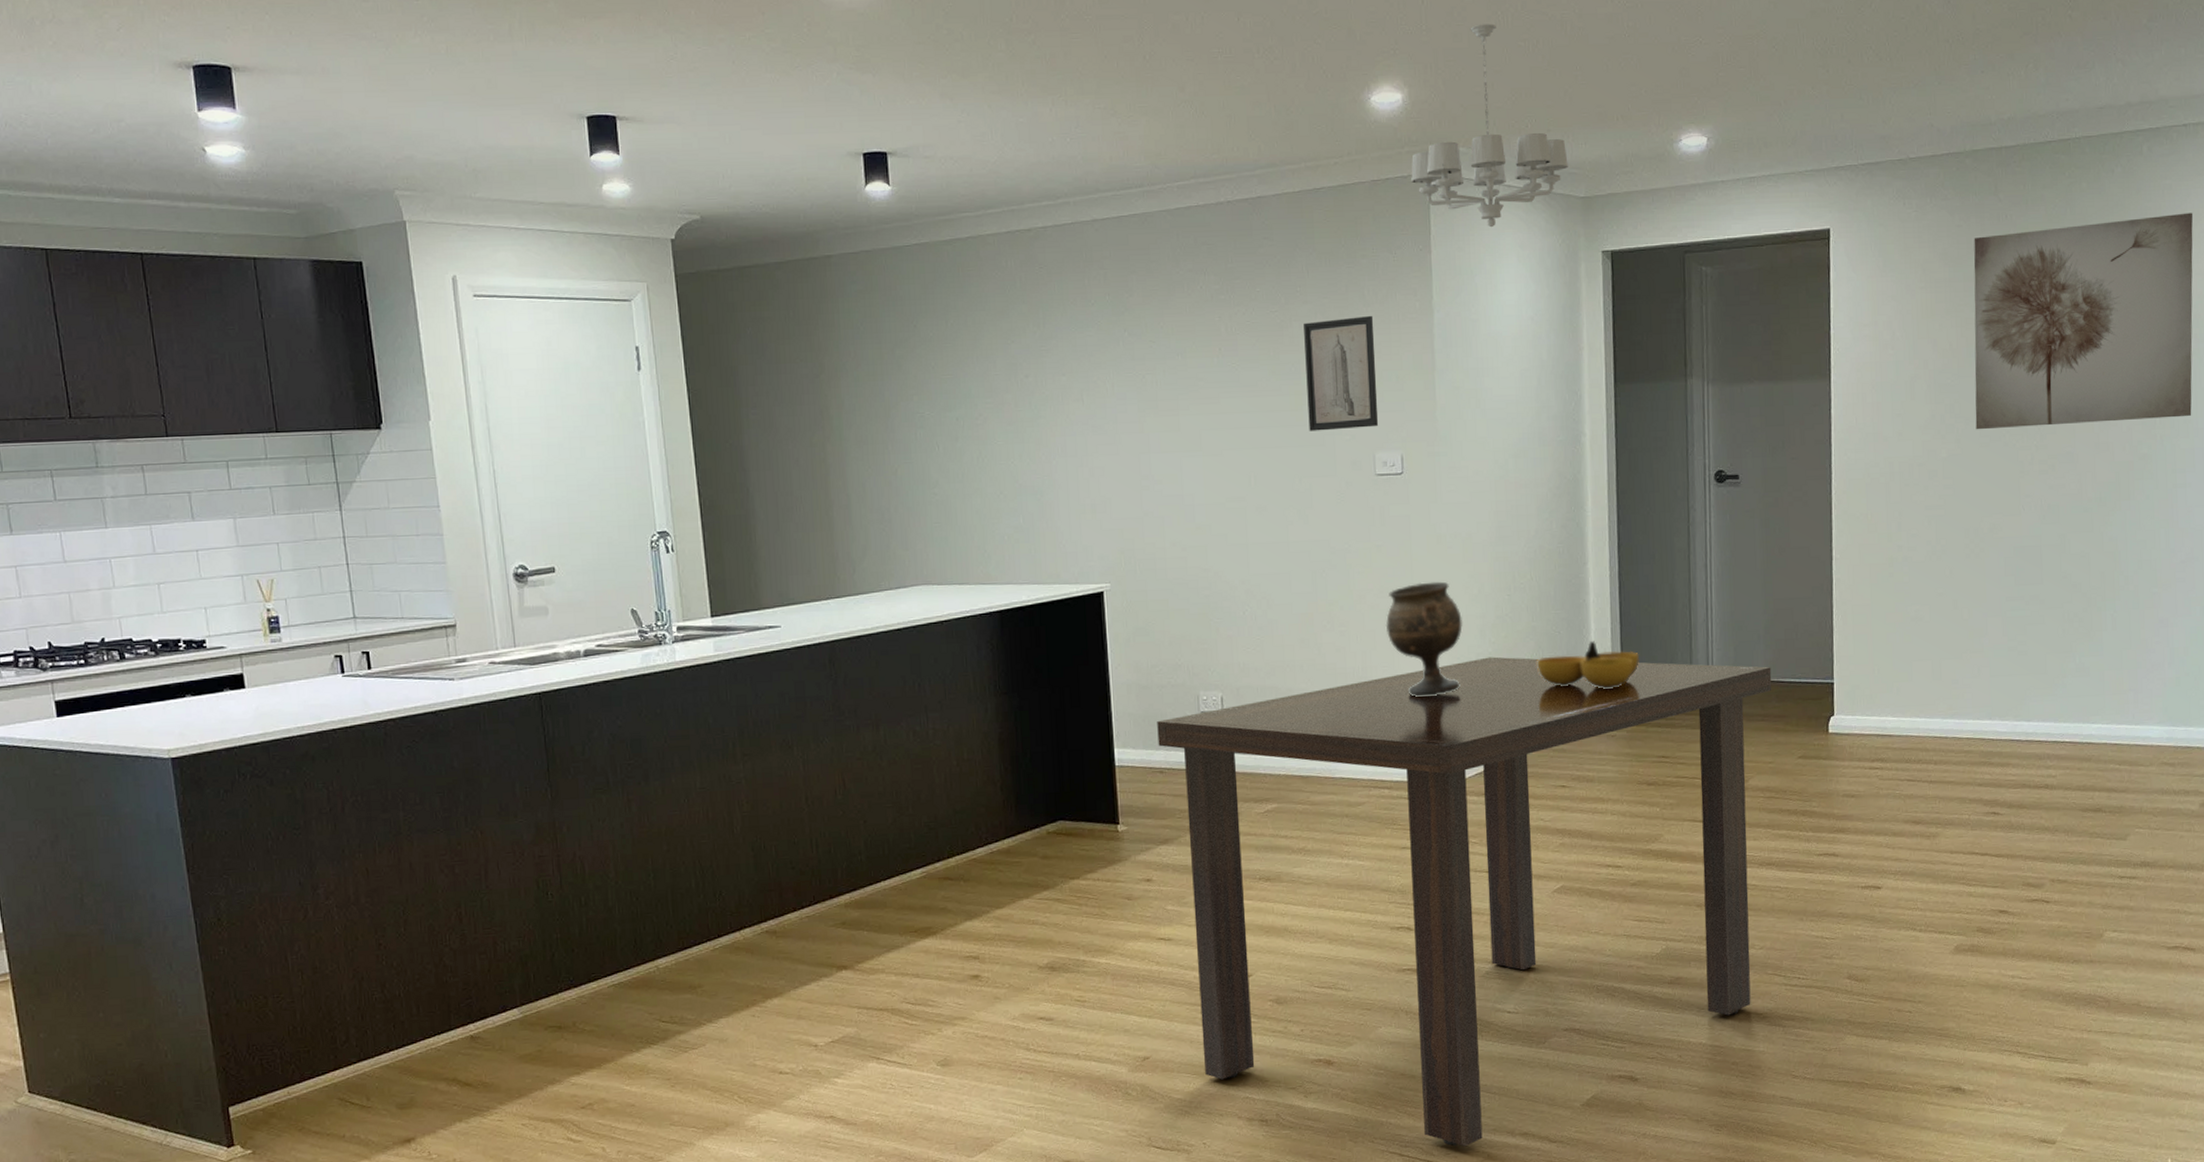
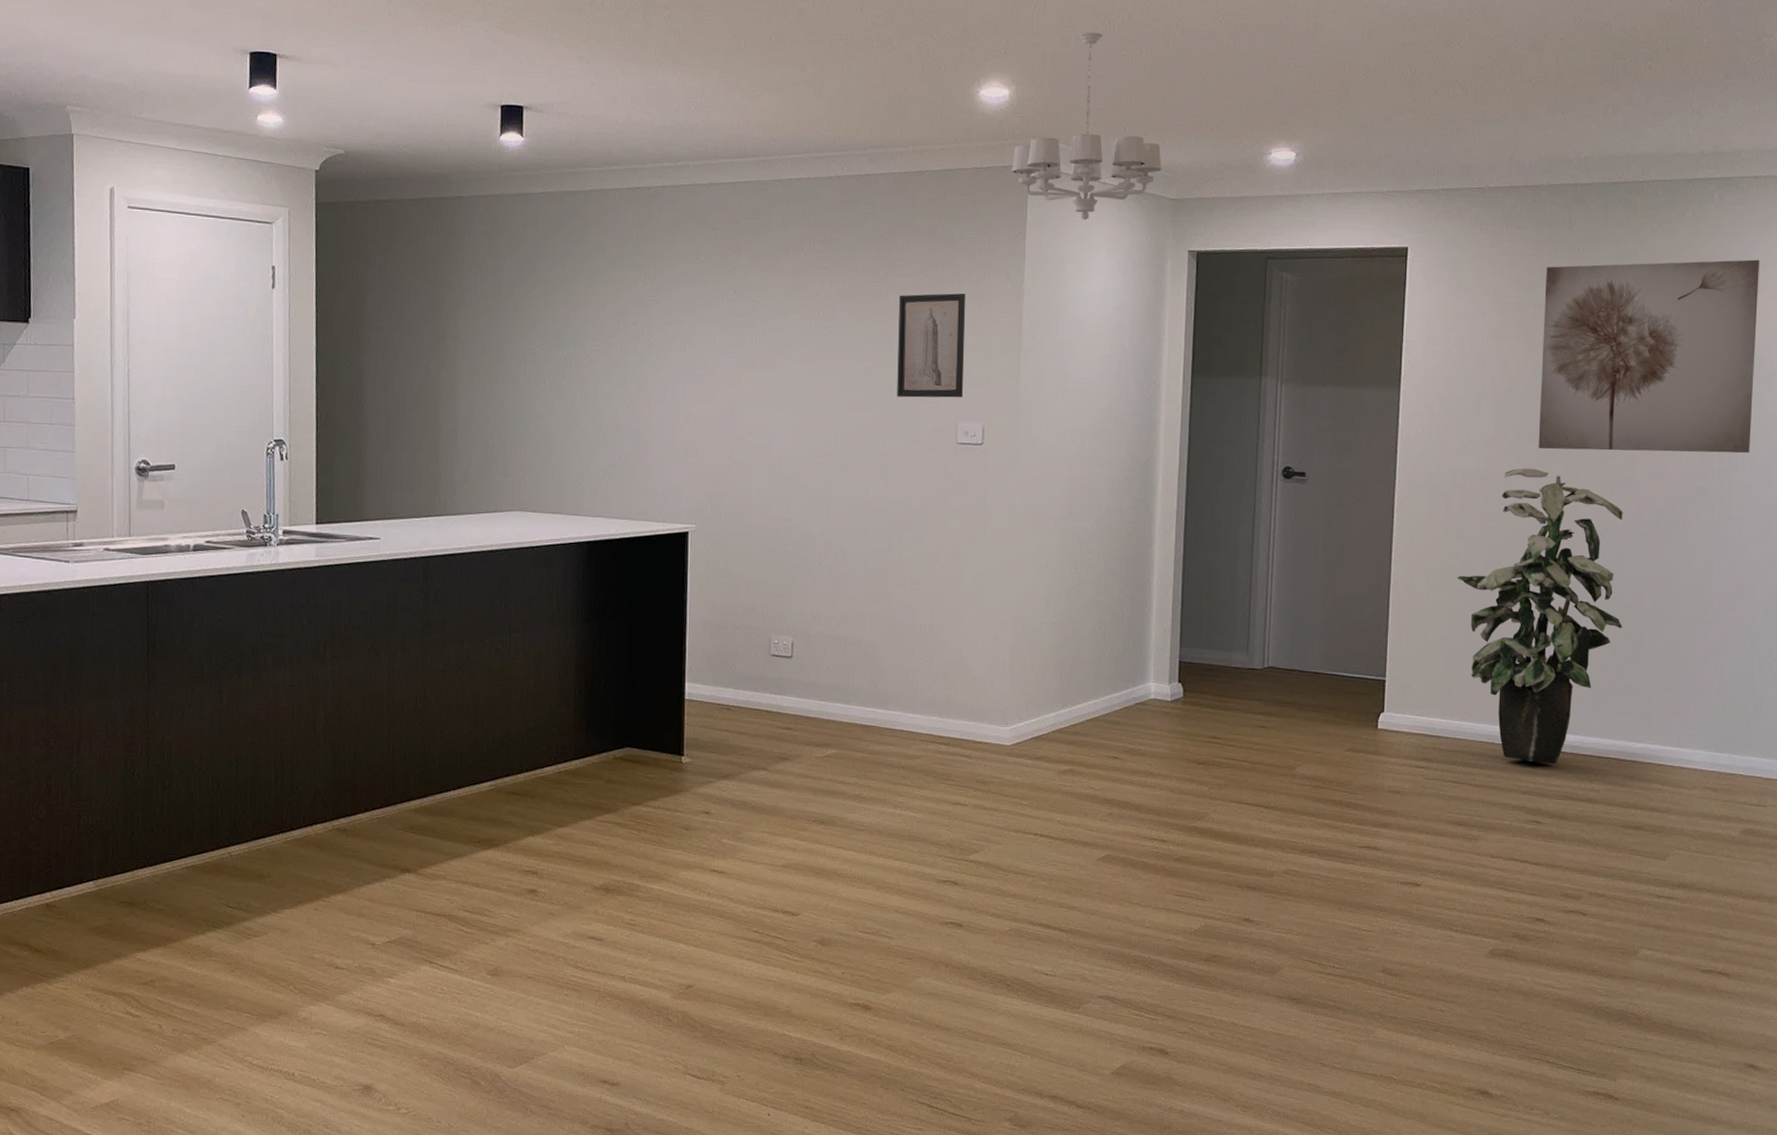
dining table: present [1157,656,1772,1147] -> none [728,626,1325,1104]
goblet: present [1385,581,1463,697] -> none [955,549,1029,659]
decorative bowl: present [1537,641,1640,689] -> none [1098,620,1199,667]
indoor plant: none [1900,450,2072,754] -> present [1456,468,1623,765]

